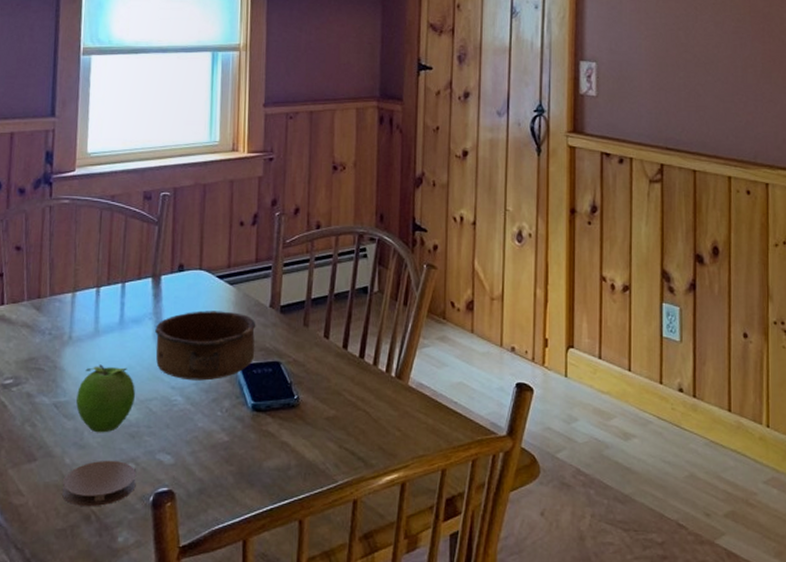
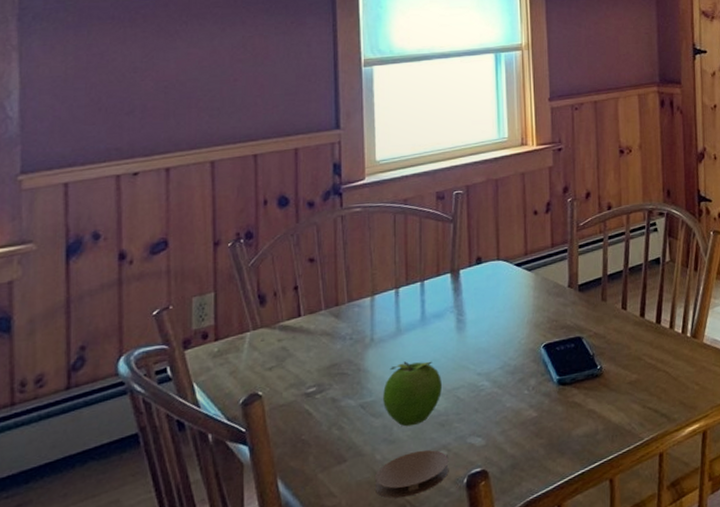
bowl: present [155,311,256,381] -> none [458,296,557,365]

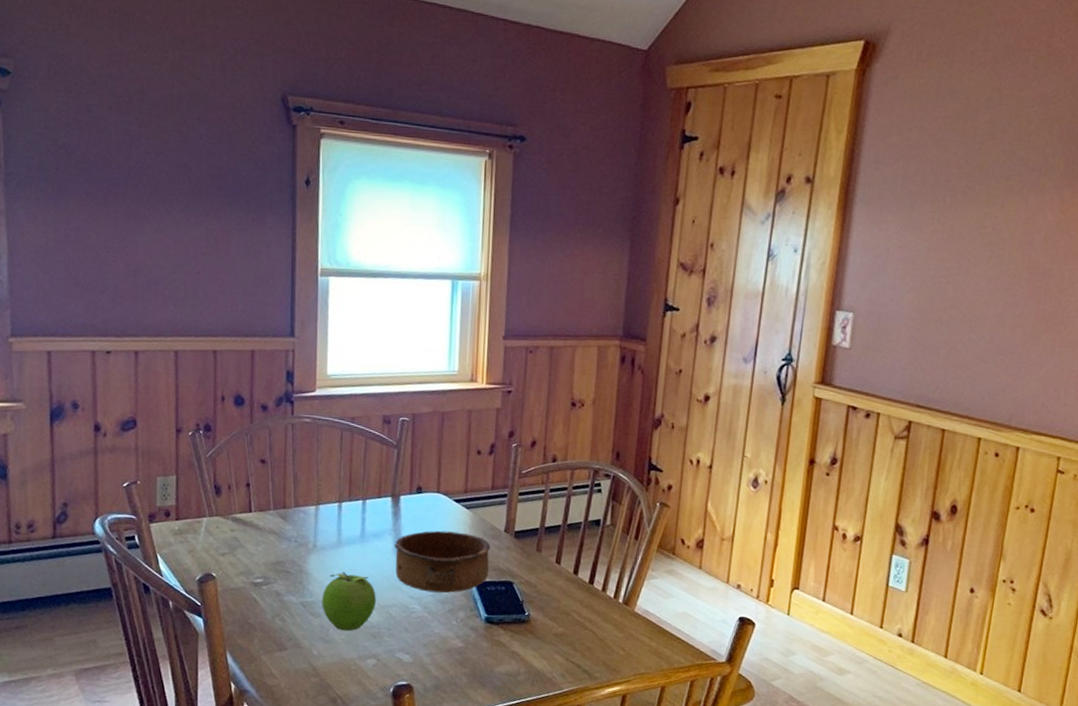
coaster: present [374,450,449,499] -> none [310,654,378,693]
bowl: none [458,296,557,365] -> present [395,530,491,594]

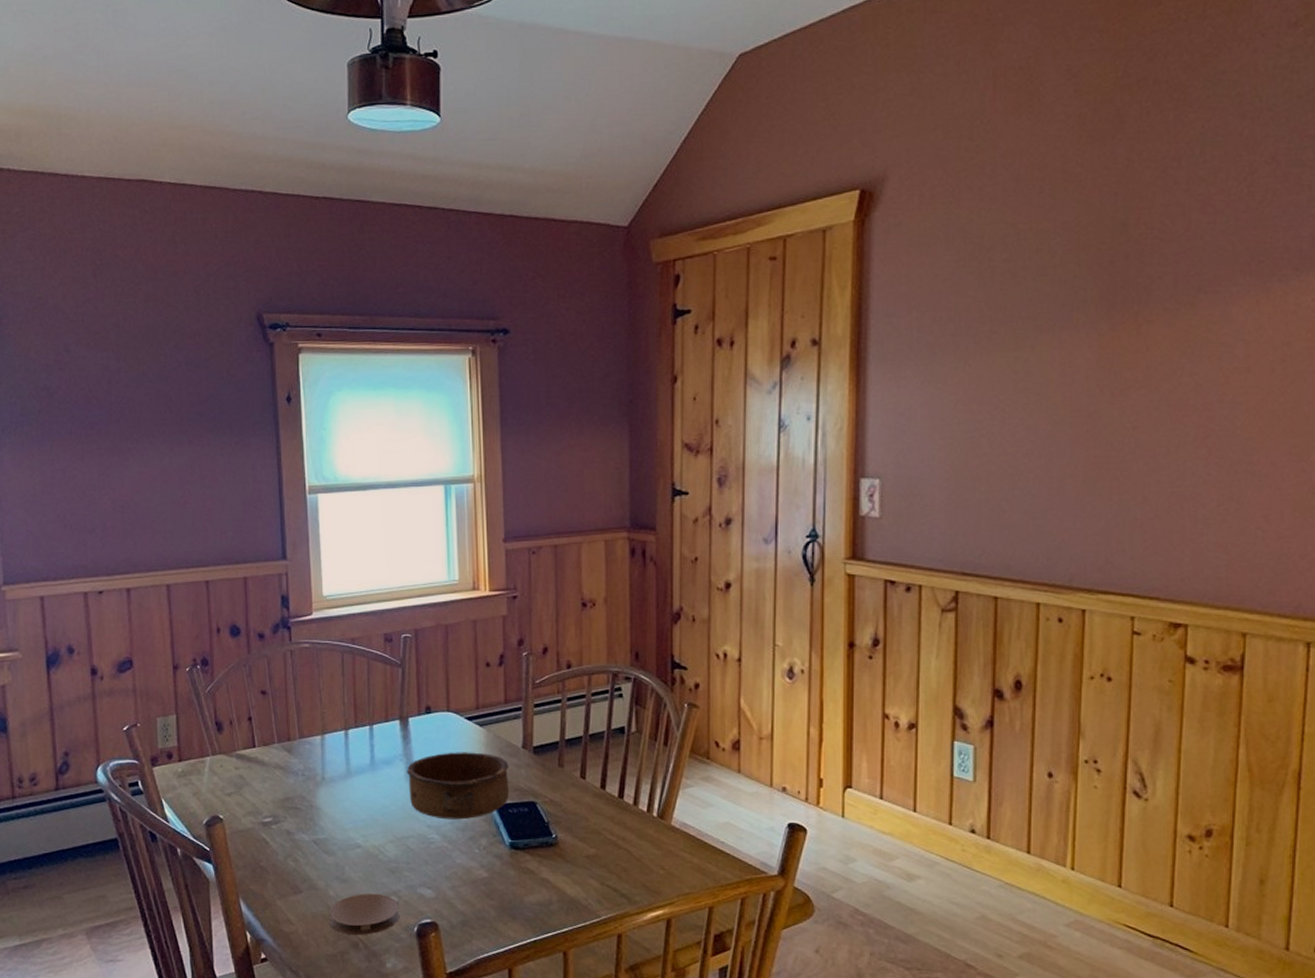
coaster: none [310,654,378,693] -> present [328,893,400,936]
fruit: present [321,572,377,632] -> none [334,804,393,868]

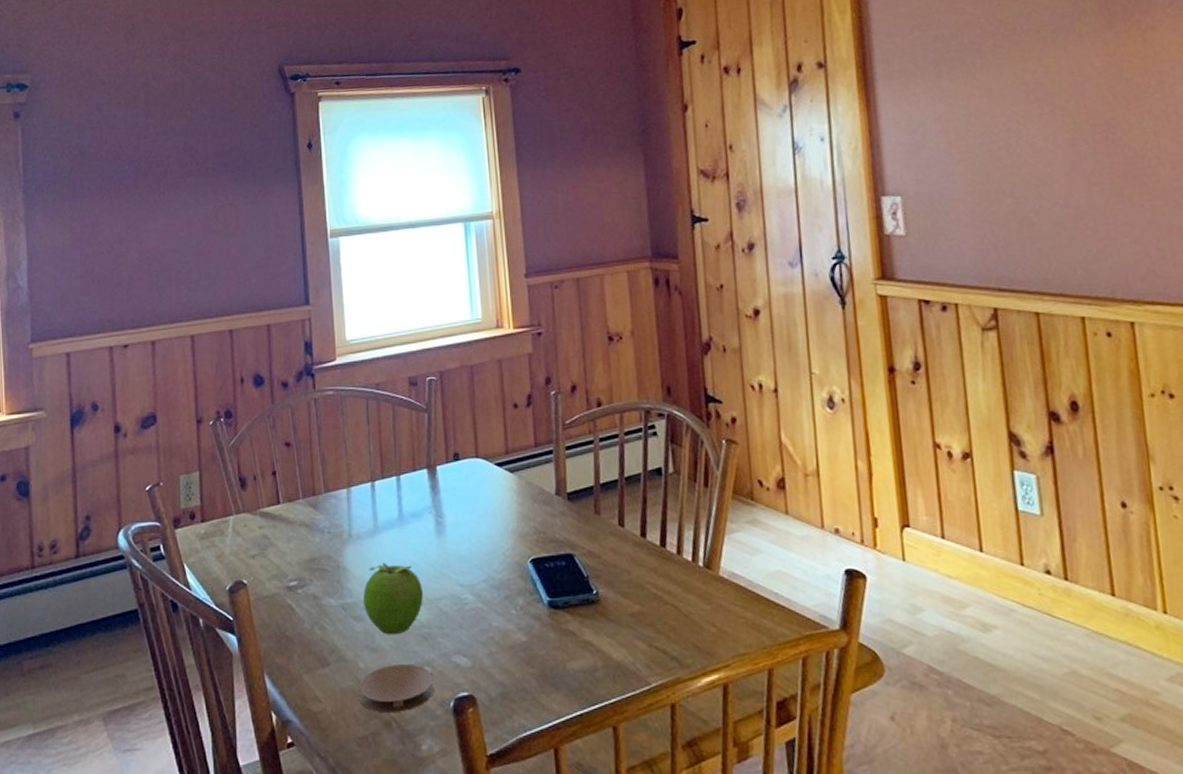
fruit: none [334,804,393,868] -> present [362,563,424,635]
bowl: present [407,752,510,820] -> none [436,501,545,577]

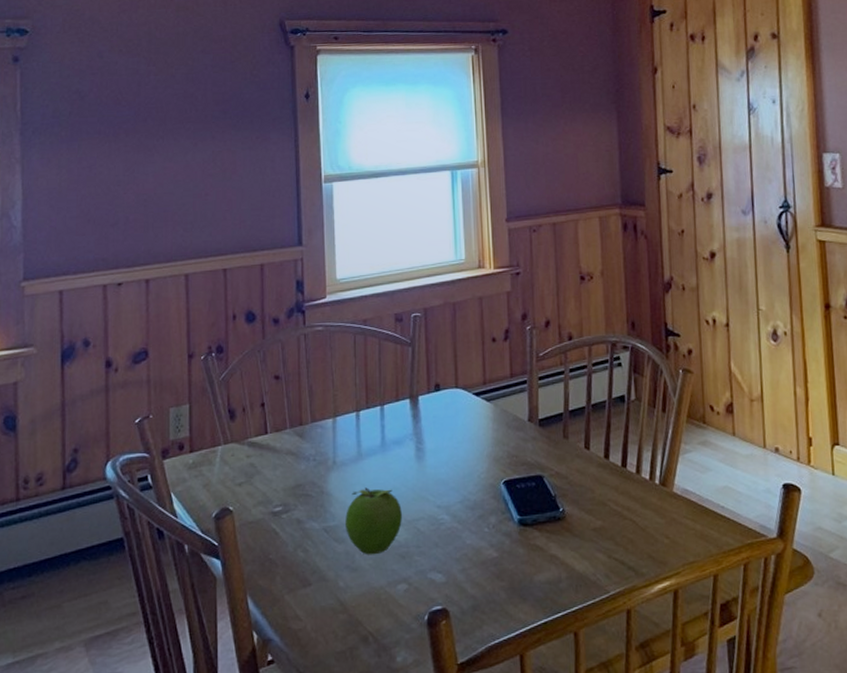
coaster: present [358,663,435,714] -> none [338,581,410,629]

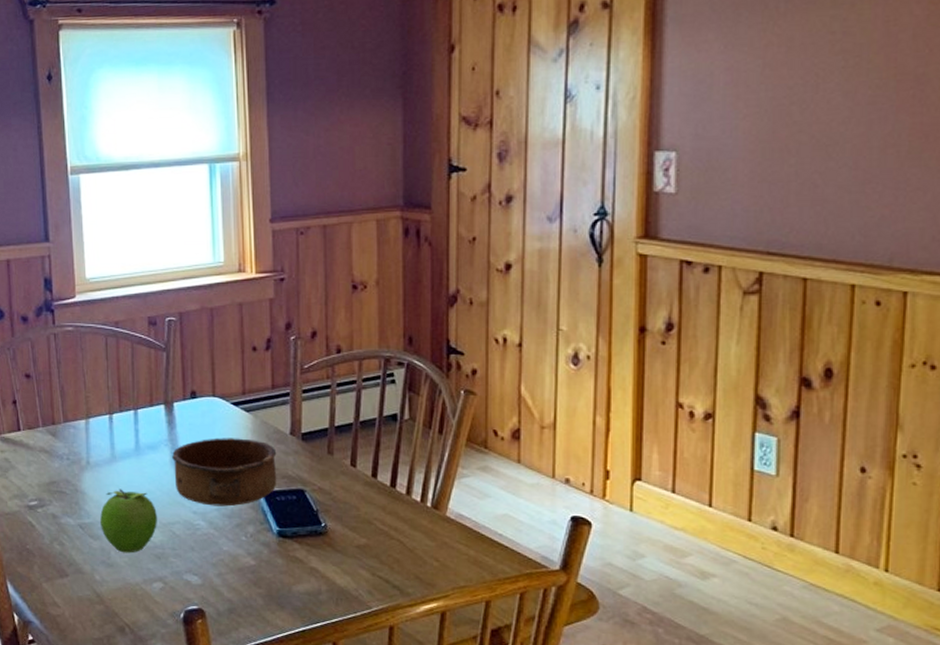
bowl: none [417,428,517,499] -> present [172,438,277,507]

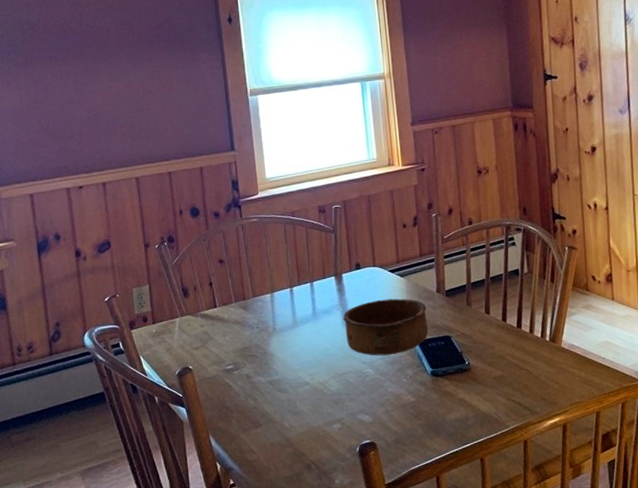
fruit: present [99,489,158,553] -> none [286,348,334,402]

